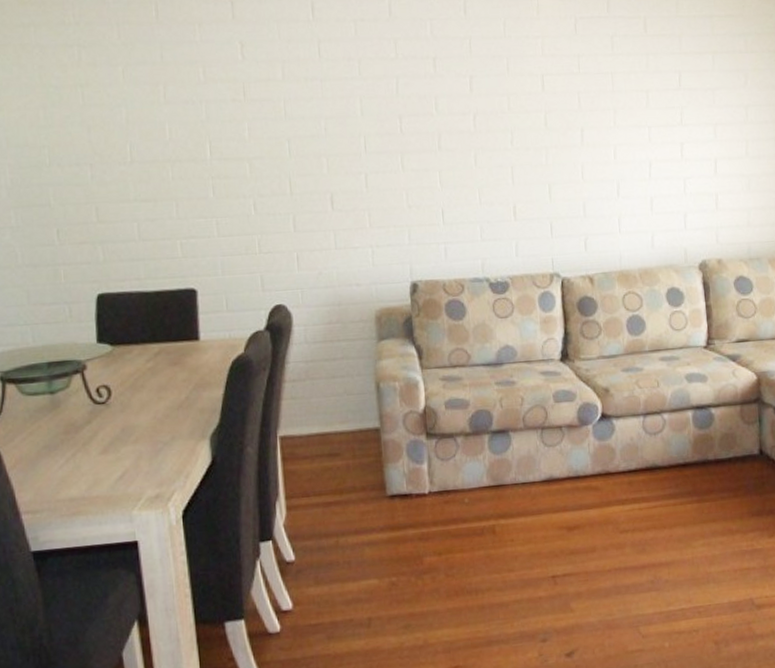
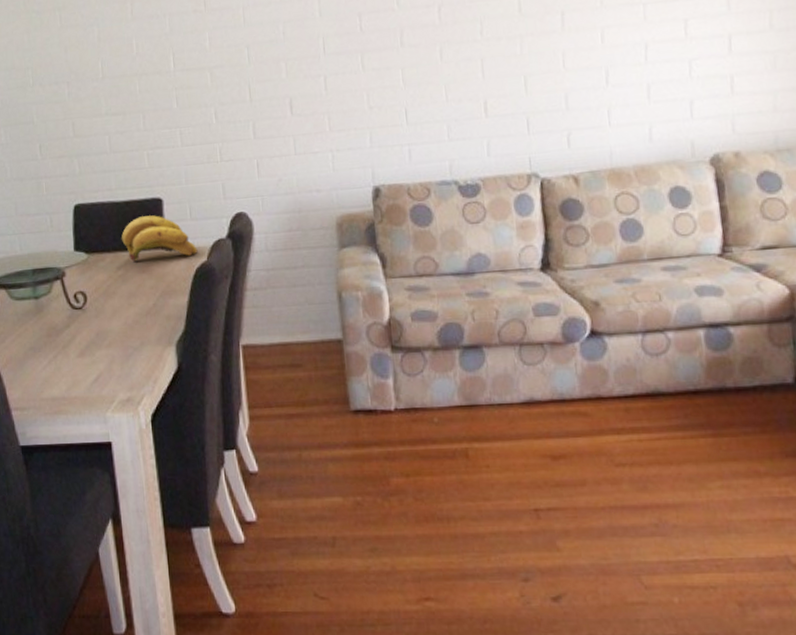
banana bunch: none [151,306,234,354] -> present [121,215,198,262]

